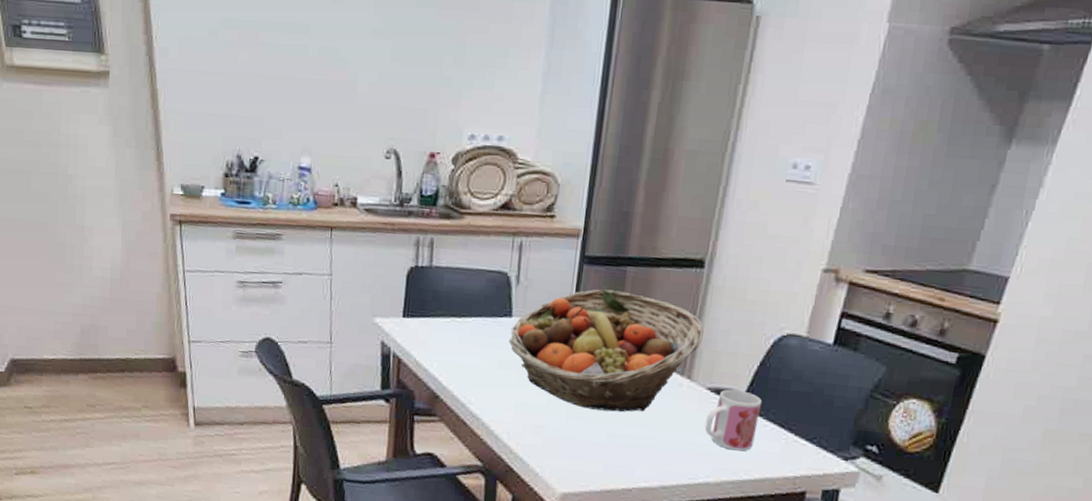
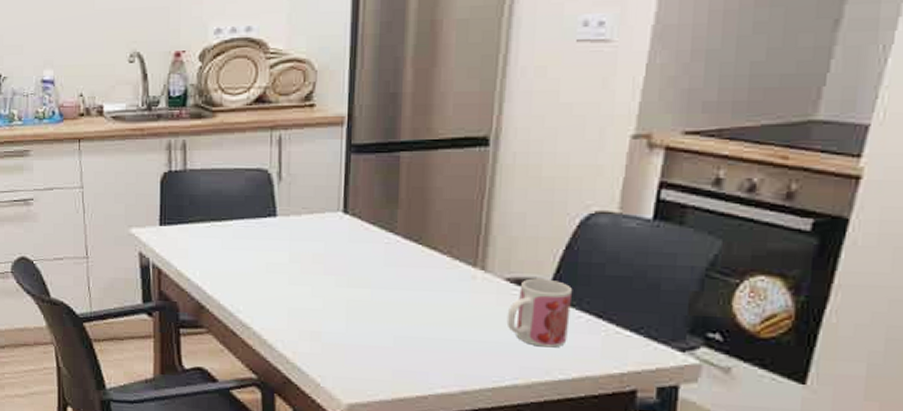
fruit basket: present [508,289,704,413] -> none [275,179,495,312]

